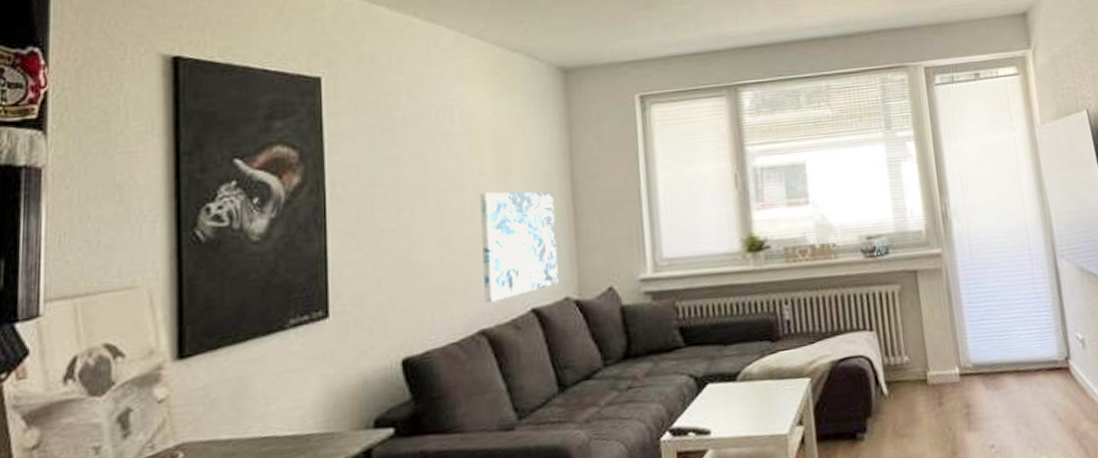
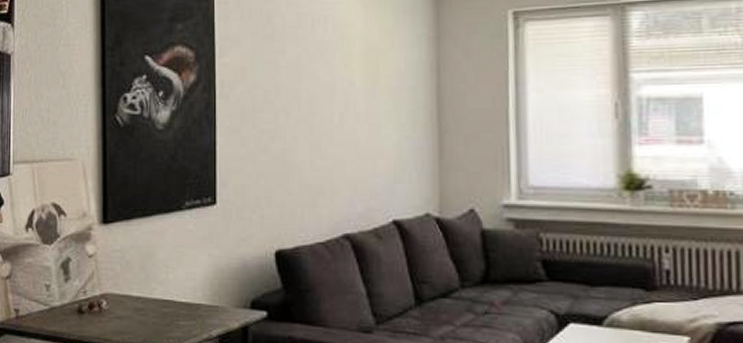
wall art: present [480,191,559,303] -> none [349,102,420,209]

